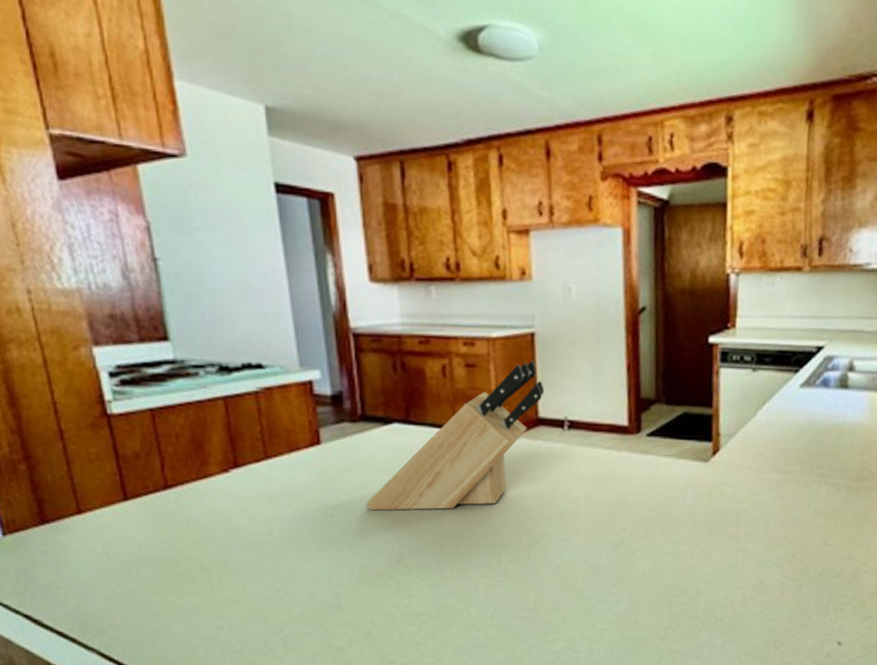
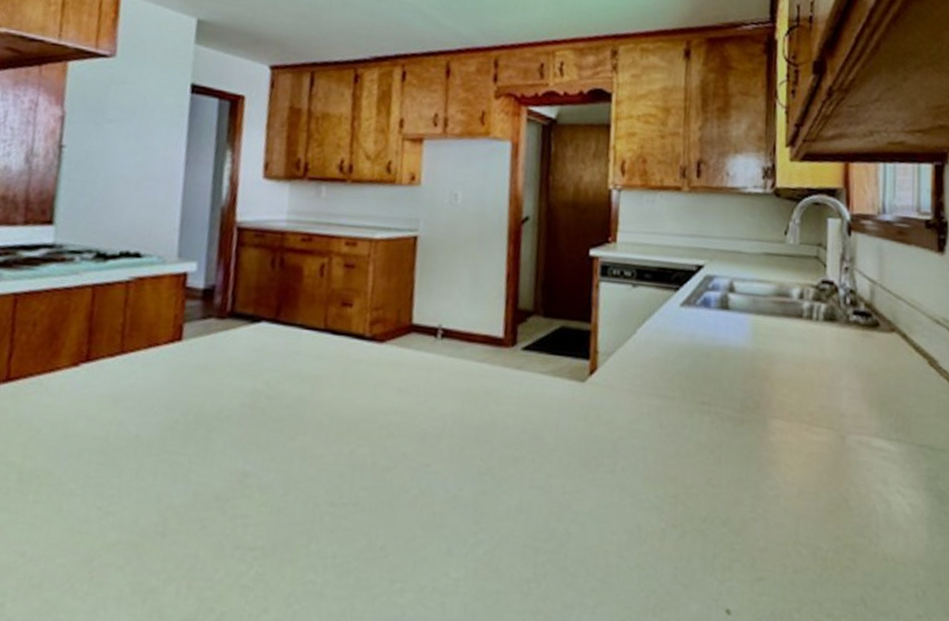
knife block: present [365,361,544,511] -> none [215,264,421,421]

